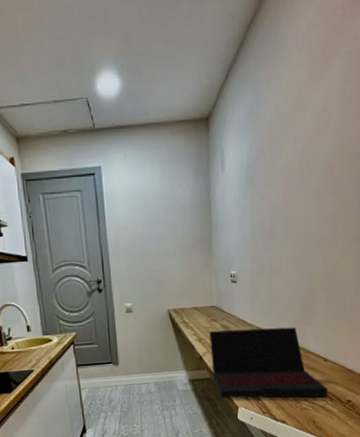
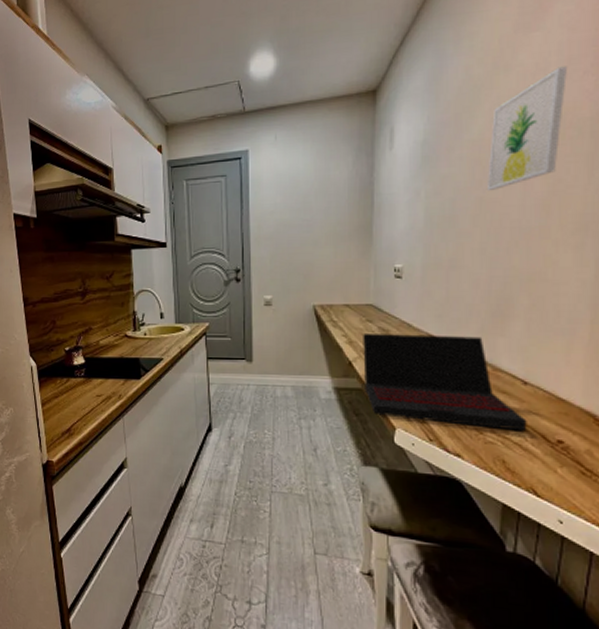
wall art: none [294,110,345,209] -> present [486,66,568,190]

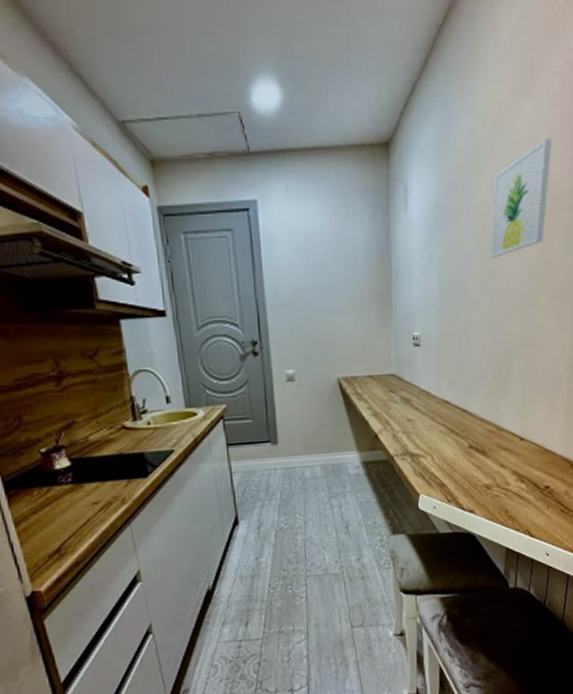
laptop: present [363,332,527,432] -> none [386,400,524,484]

